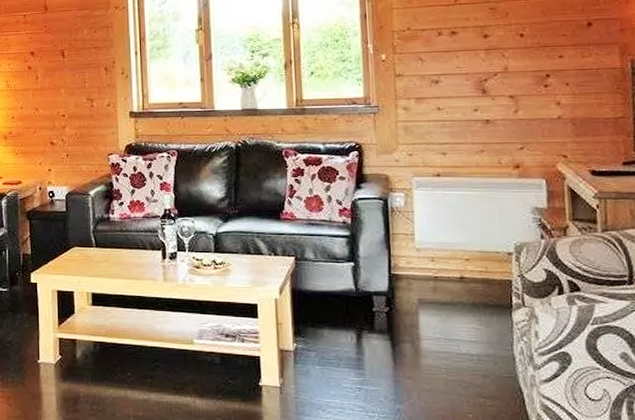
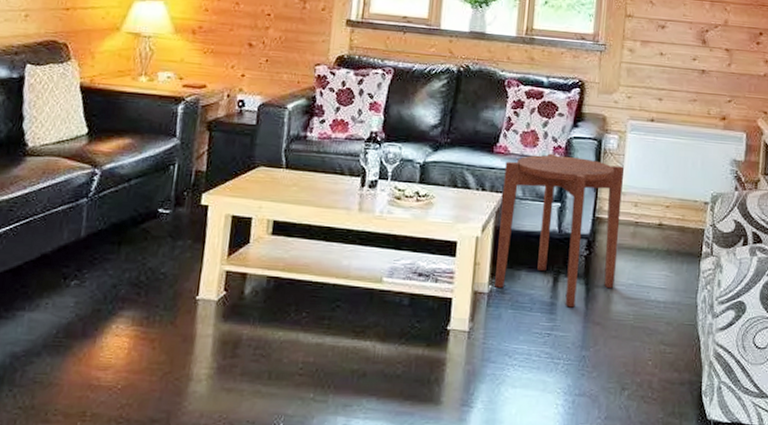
side table: none [293,216,421,363] -> present [495,153,624,308]

